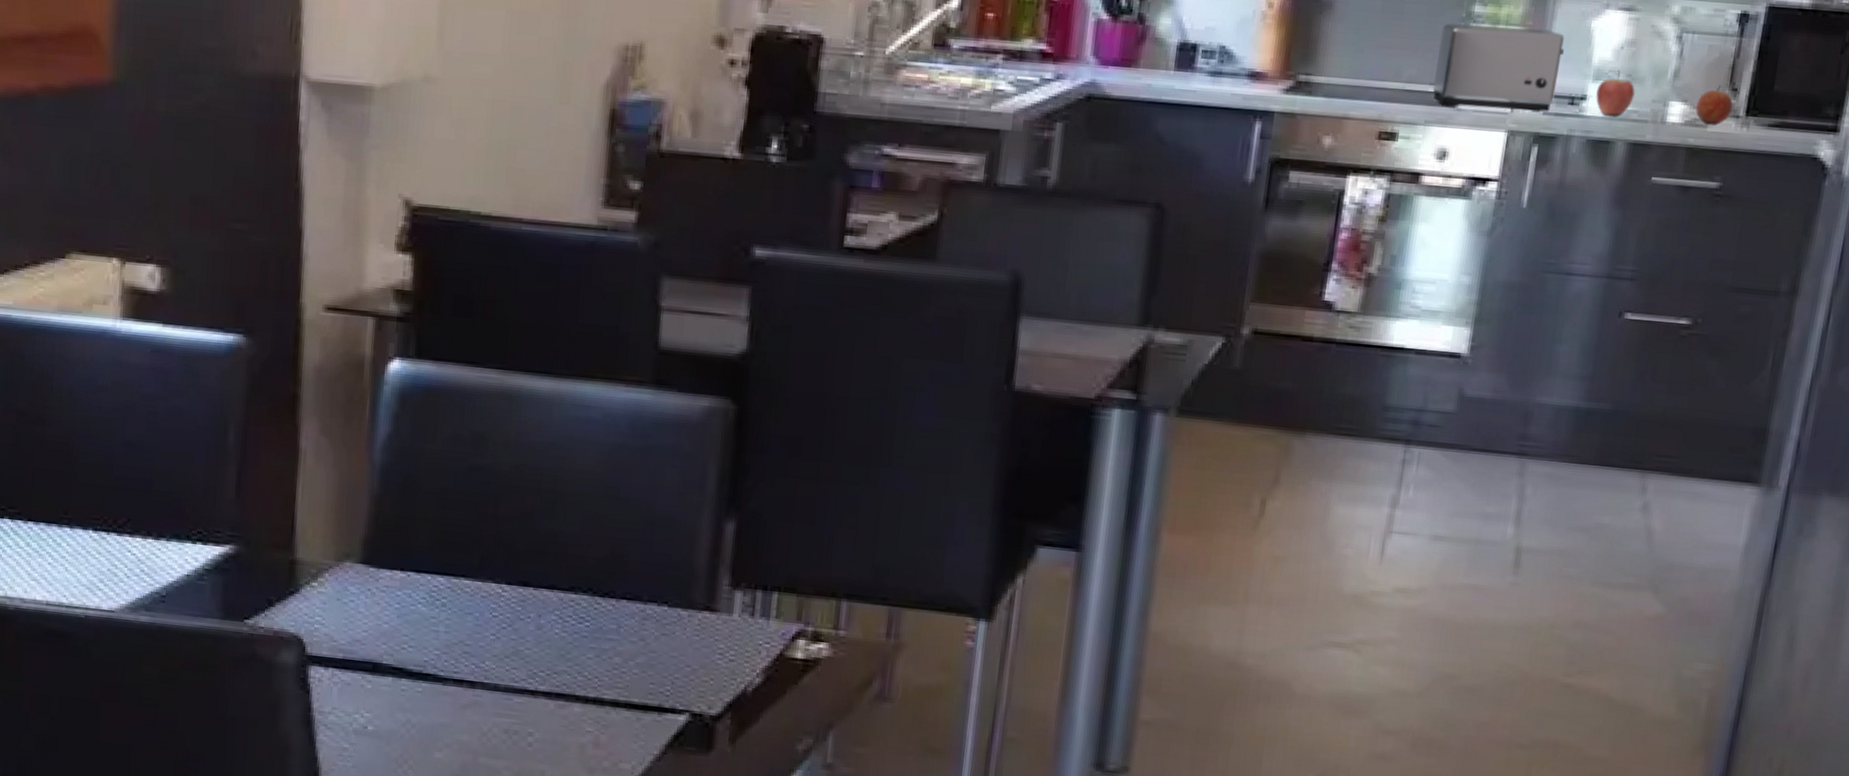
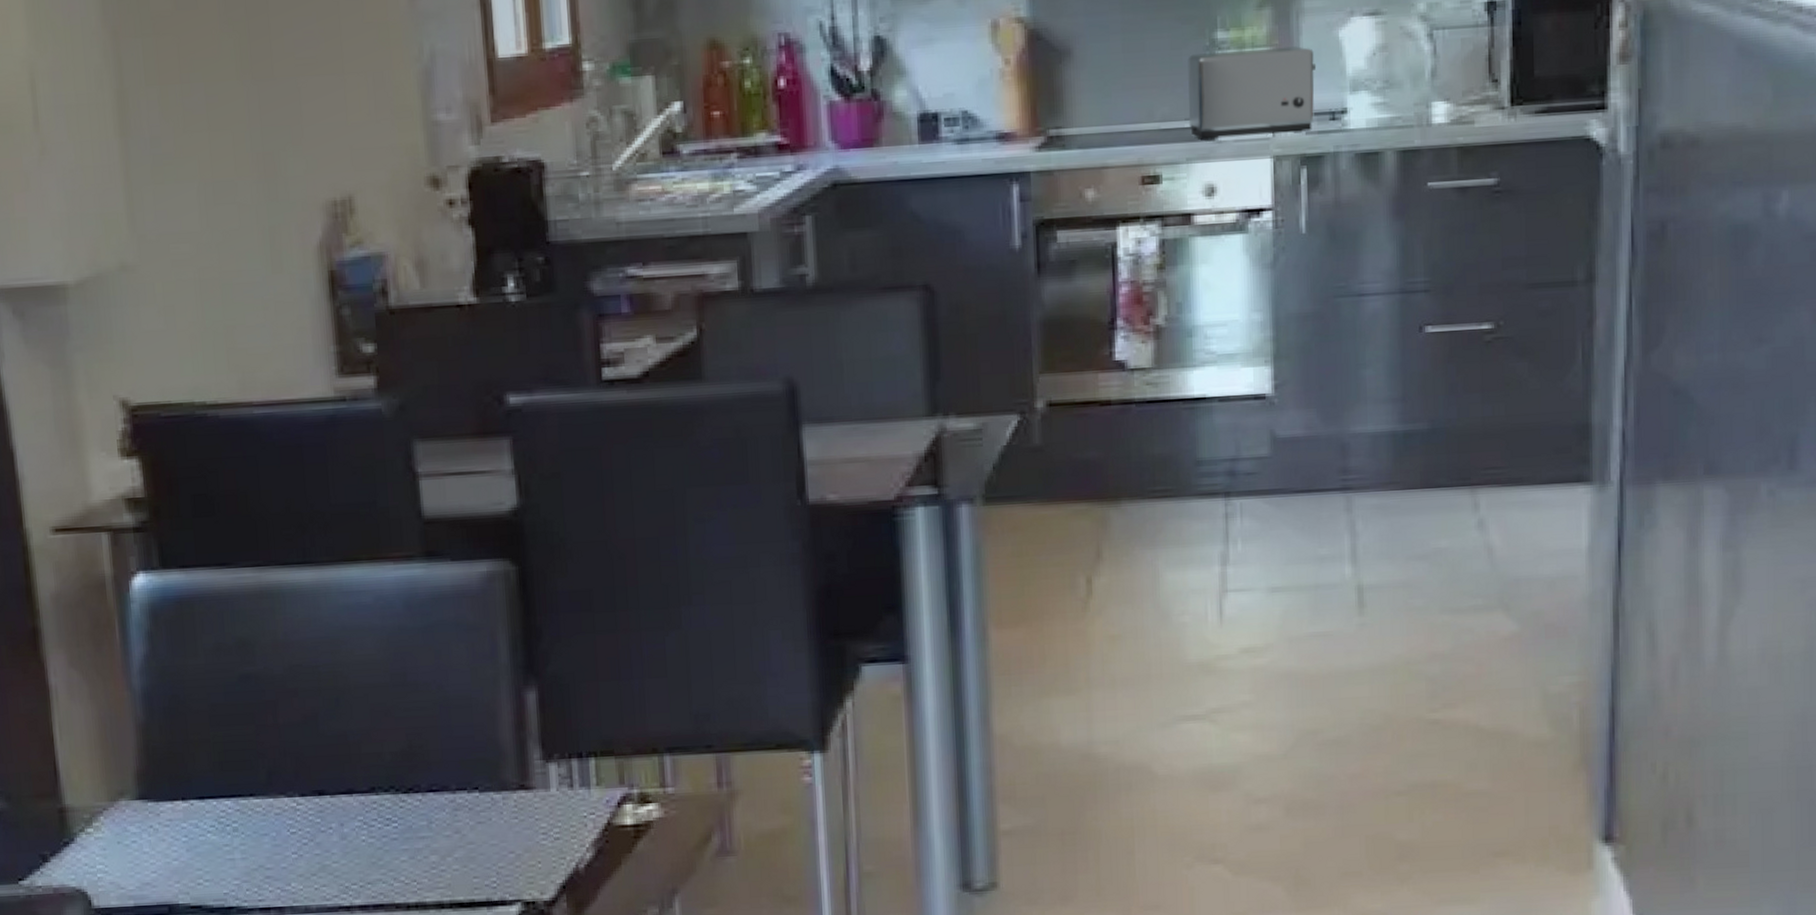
fruit: present [1596,69,1635,118] -> none [1356,77,1395,127]
fruit: present [1695,85,1734,127] -> none [1459,78,1497,122]

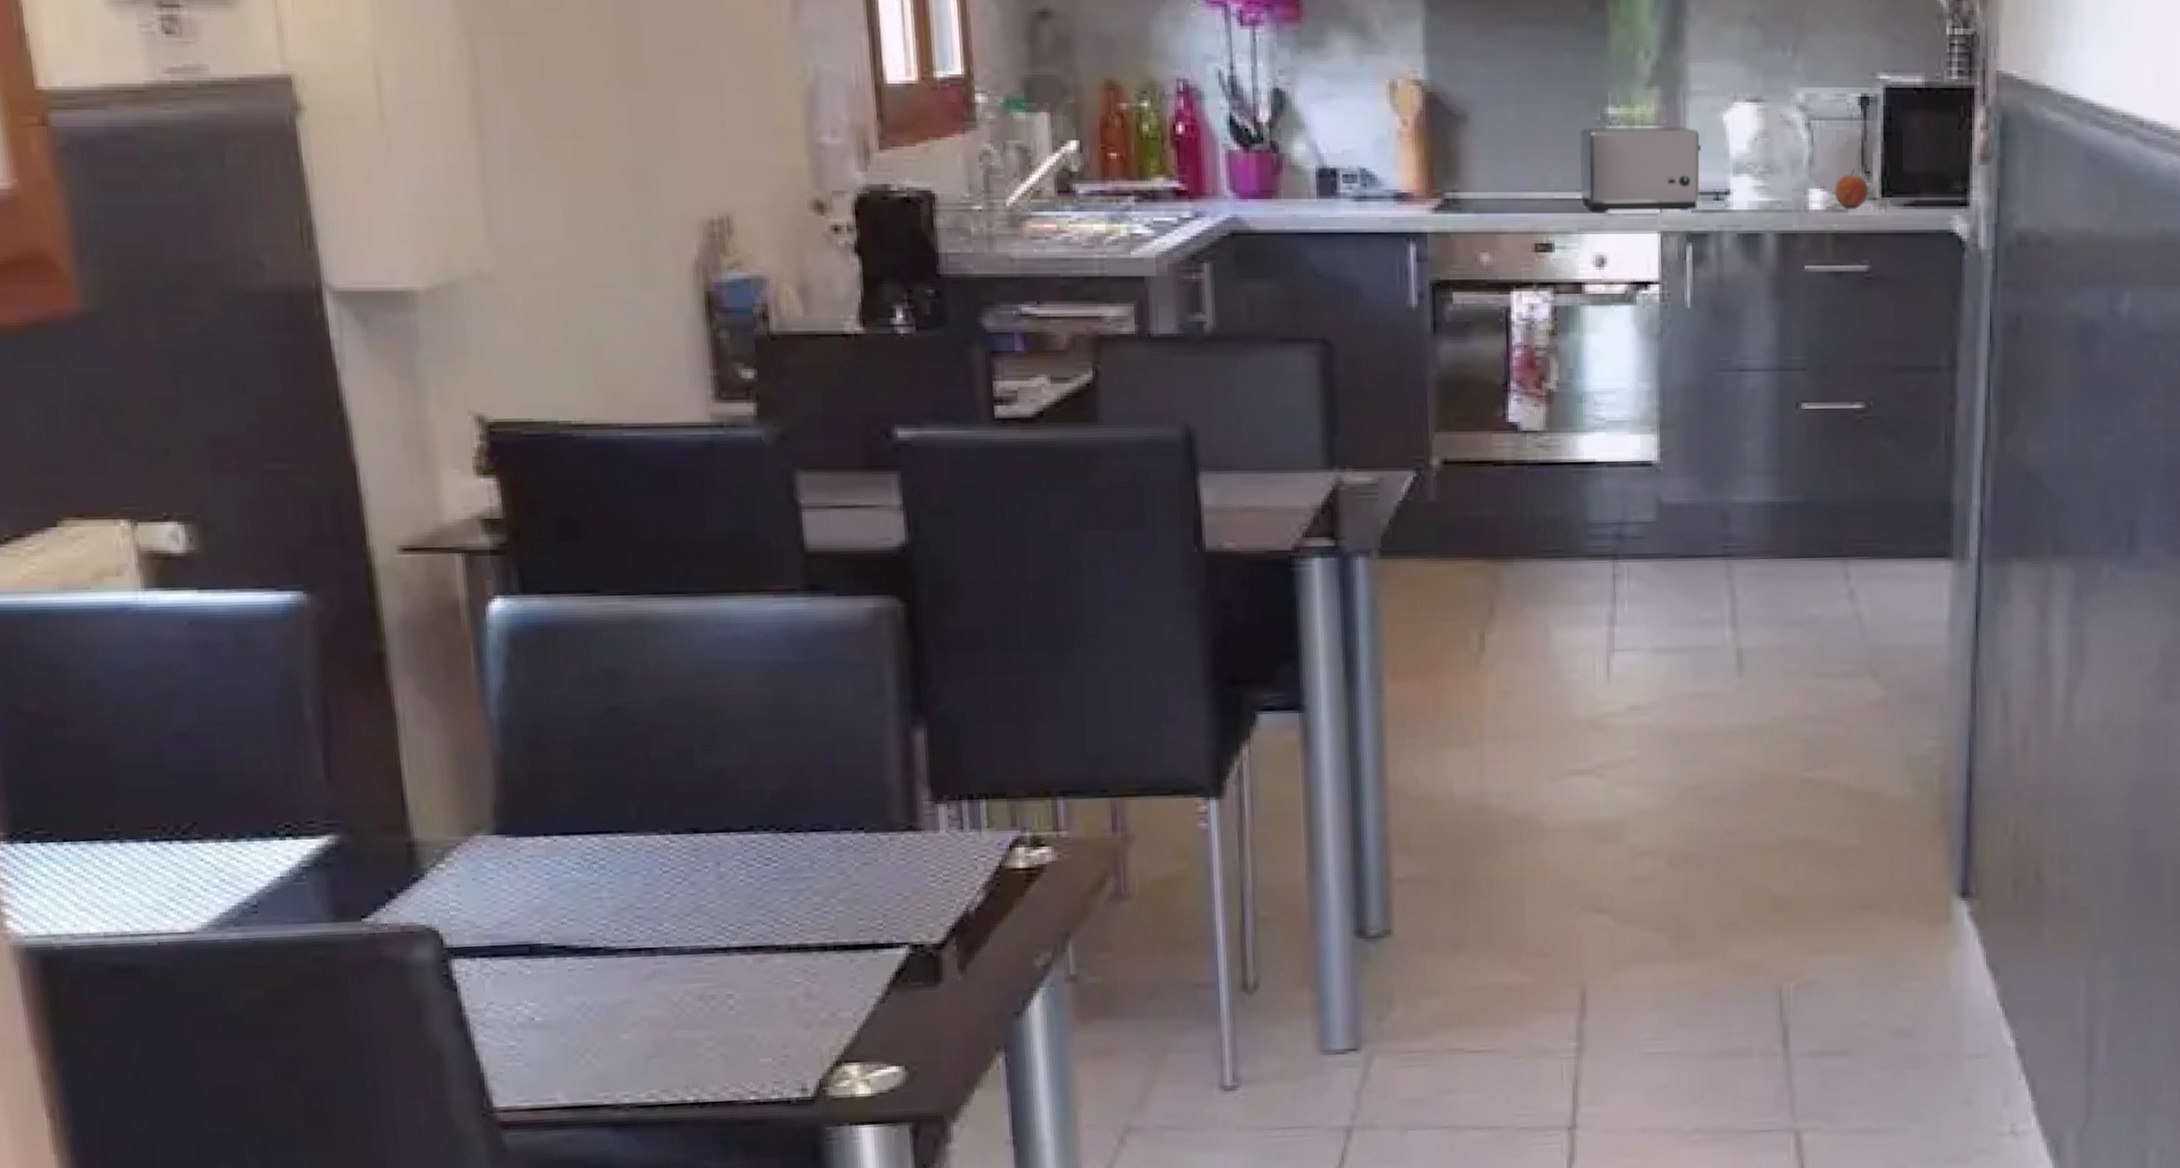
fruit: none [1459,78,1497,122] -> present [1835,169,1869,210]

